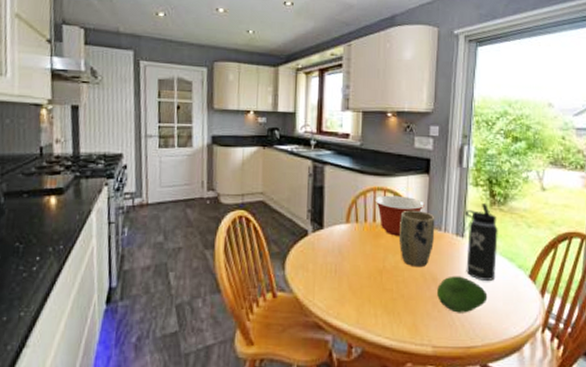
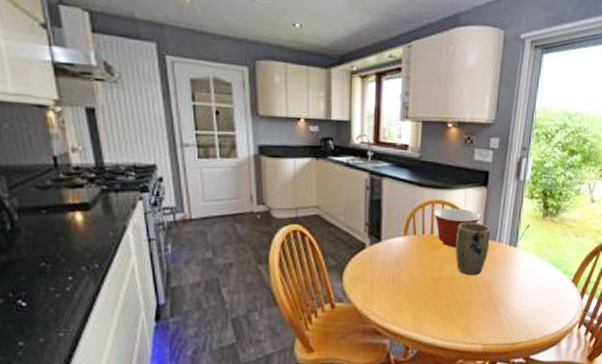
fruit: present [437,276,488,313] -> none [489,282,534,315]
thermos bottle: present [465,202,498,281] -> none [516,214,548,286]

